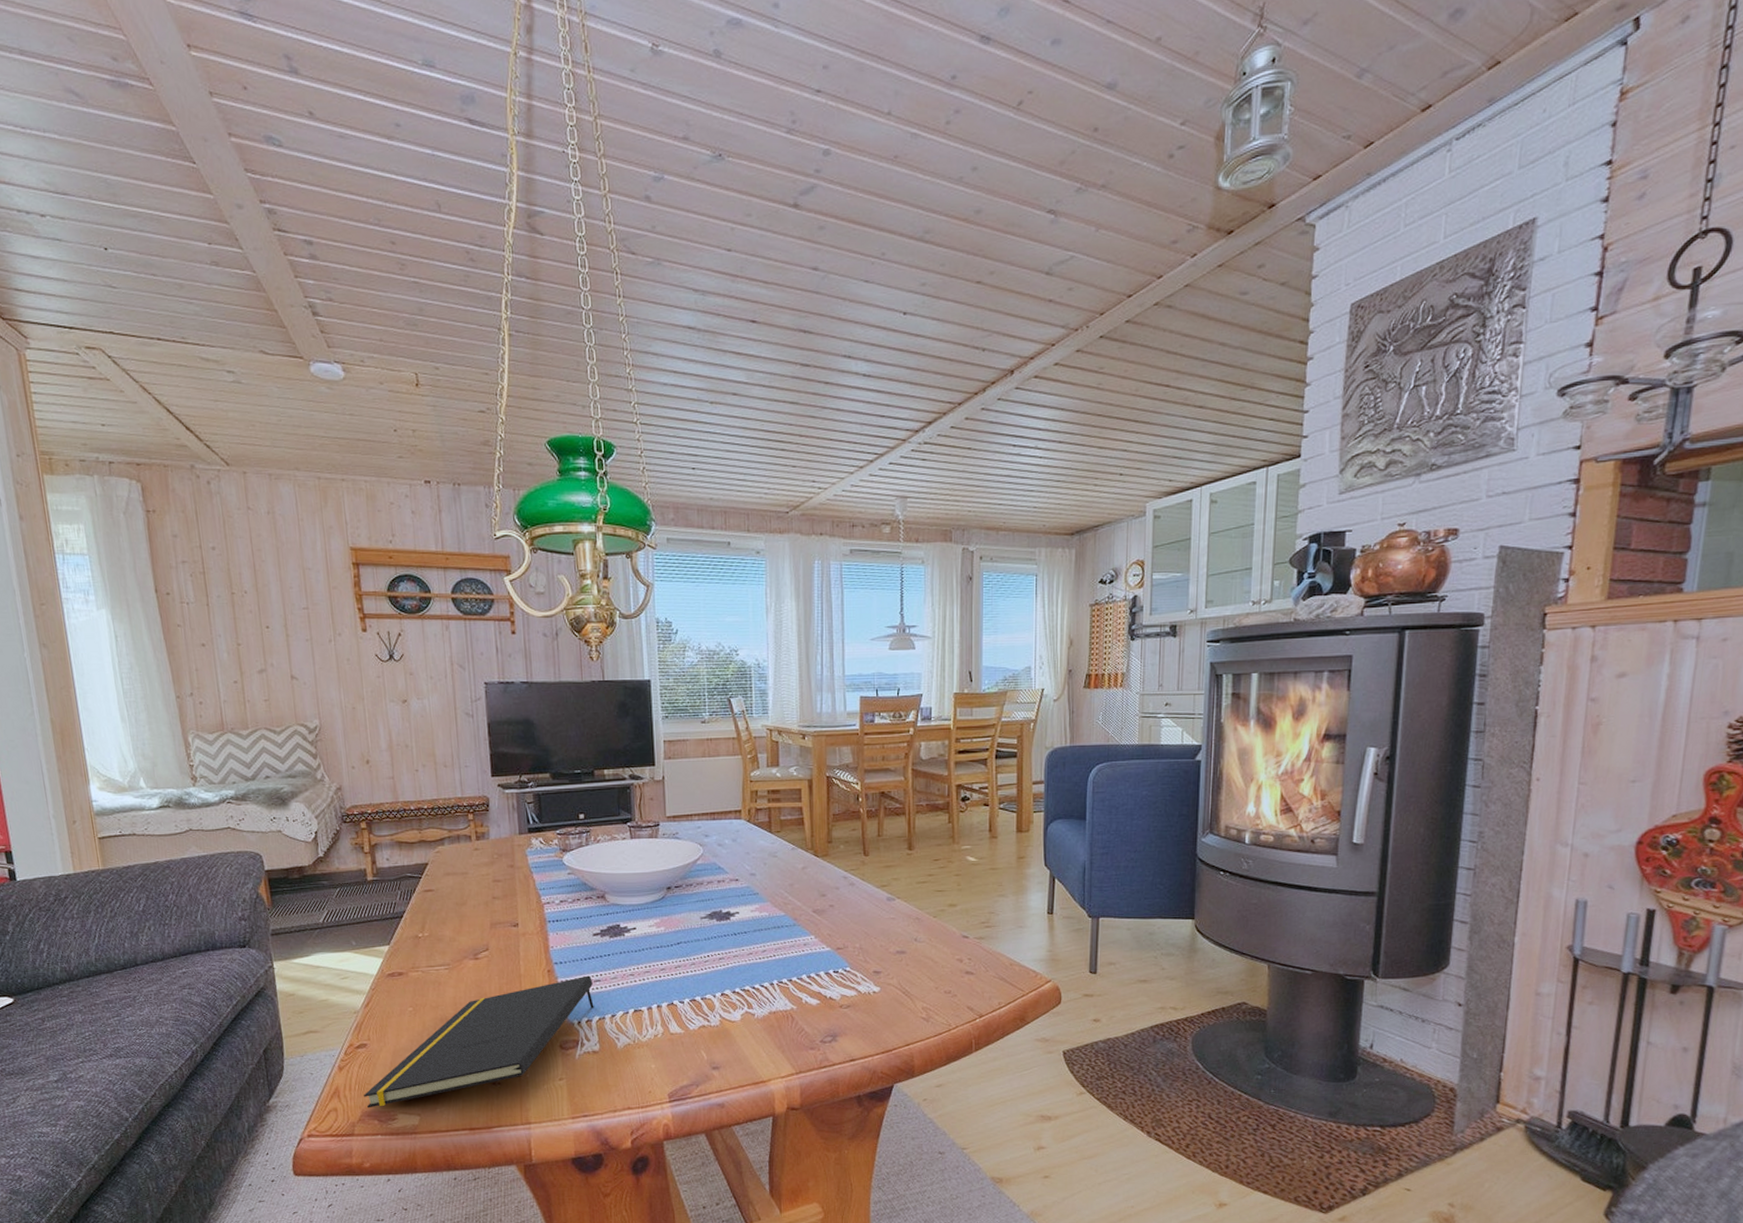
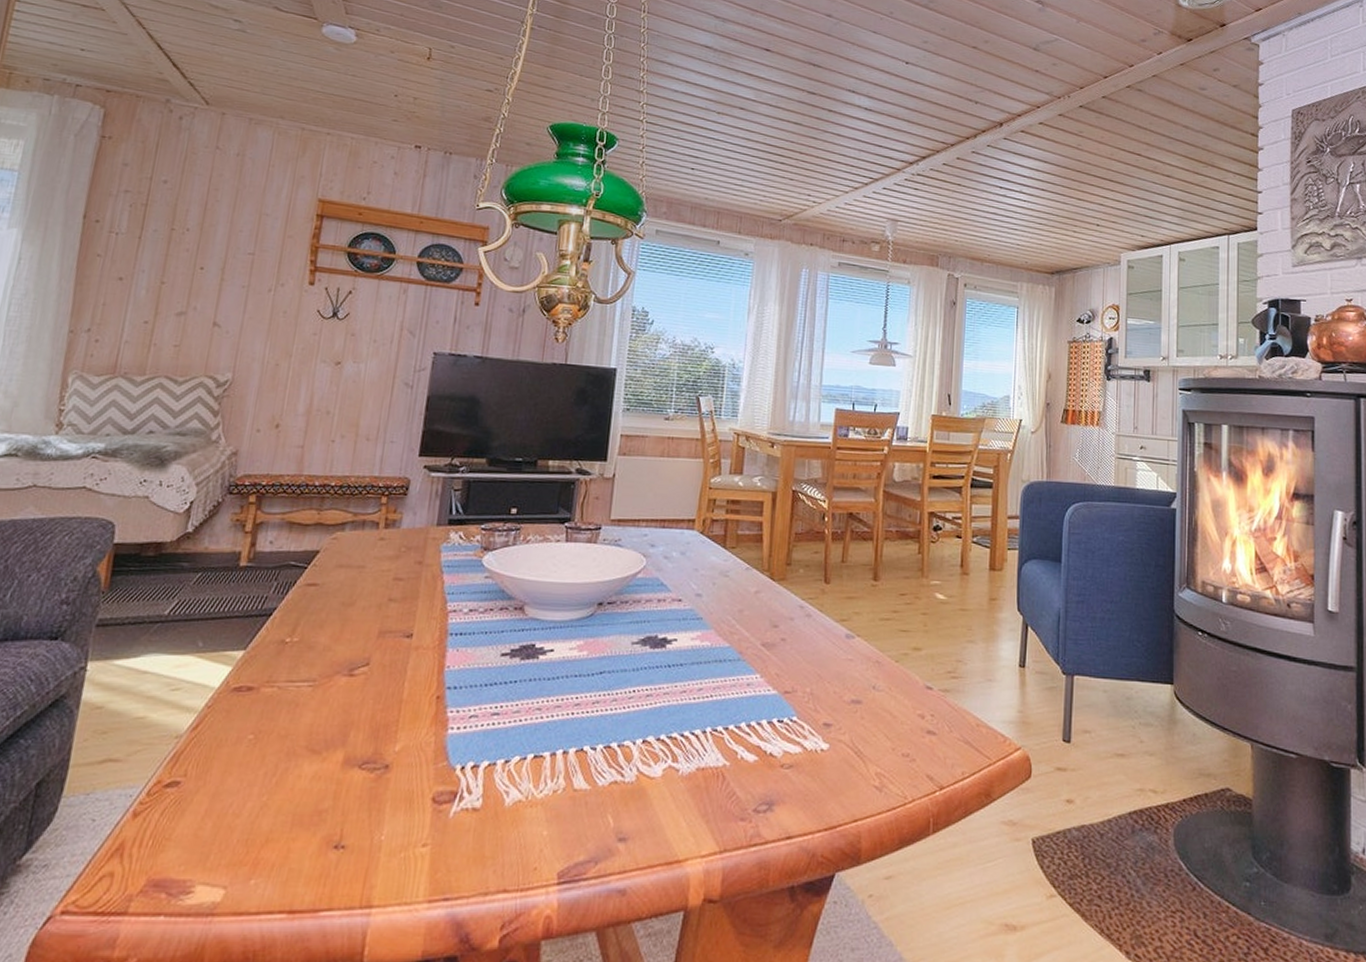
notepad: present [364,975,594,1108] -> none [156,706,490,875]

